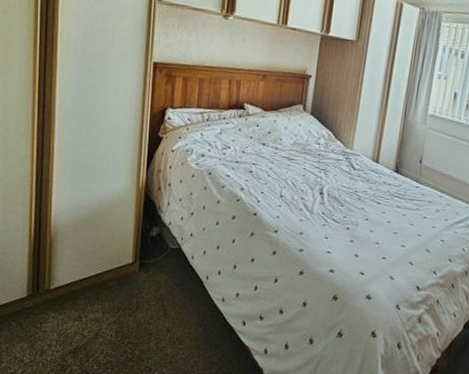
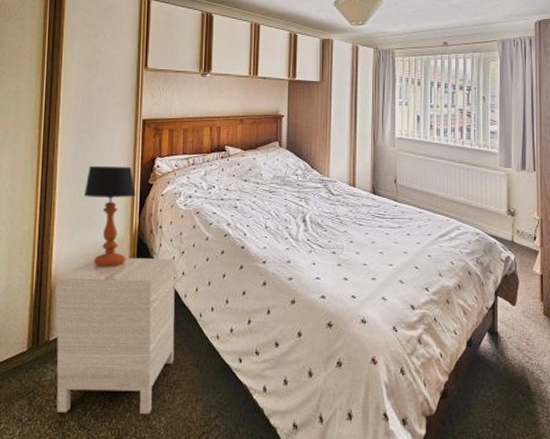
nightstand: none [55,212,184,365] -> present [55,257,176,414]
table lamp: none [85,109,144,222] -> present [83,165,136,267]

